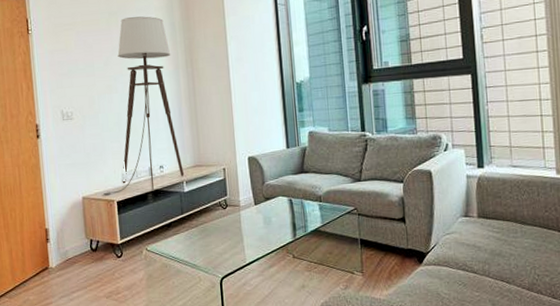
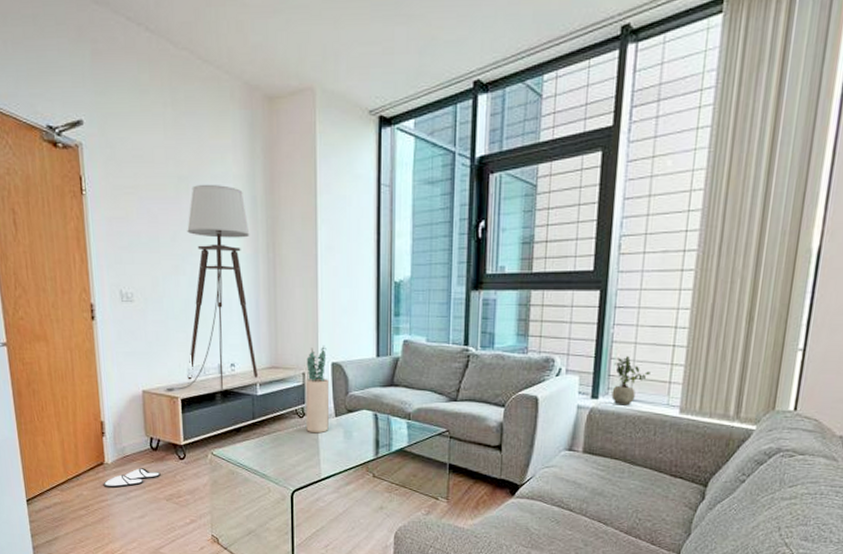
slippers: none [48,269,101,291] -> present [103,468,161,488]
vase: none [226,142,250,222] -> present [305,345,330,434]
potted plant: none [493,127,525,172] -> present [611,355,650,406]

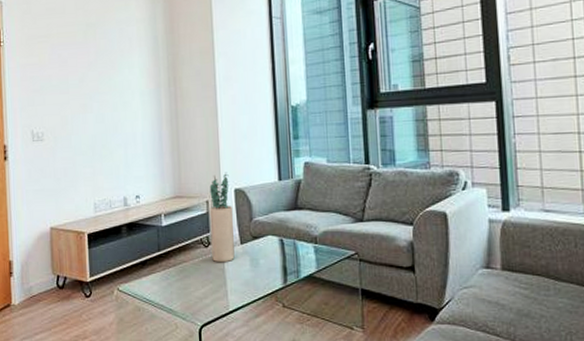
slippers: present [103,468,161,488] -> none [9,308,67,331]
floor lamp: present [164,184,258,391] -> none [71,28,162,227]
potted plant: present [611,355,650,406] -> none [521,164,560,217]

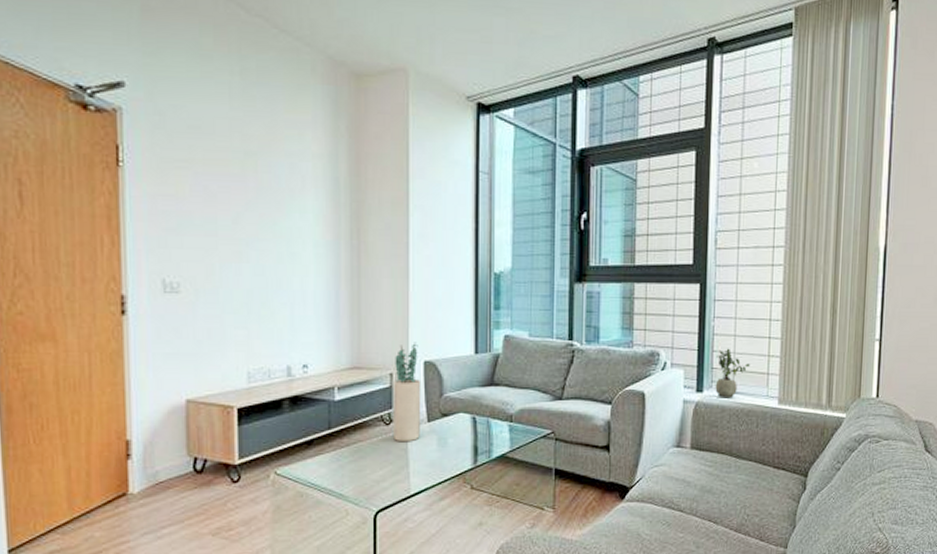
potted plant: none [521,164,560,217] -> present [715,348,750,398]

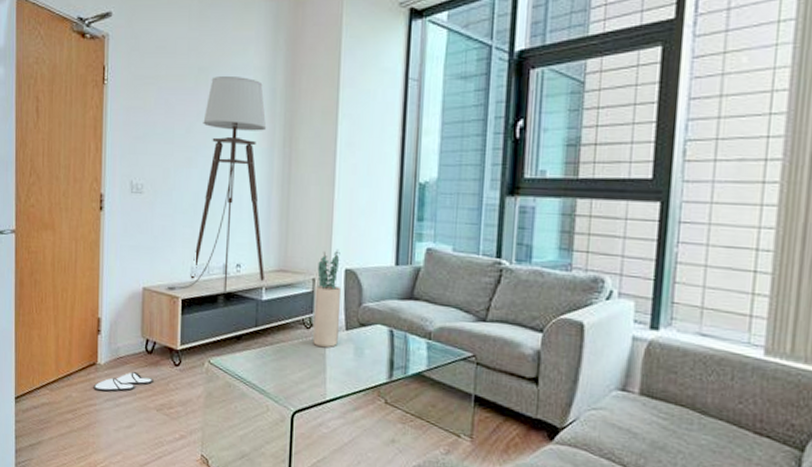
slippers: none [124,496,206,525] -> present [93,372,153,392]
floor lamp: none [215,161,336,400] -> present [165,75,267,292]
potted plant: present [715,348,750,398] -> none [675,280,725,341]

